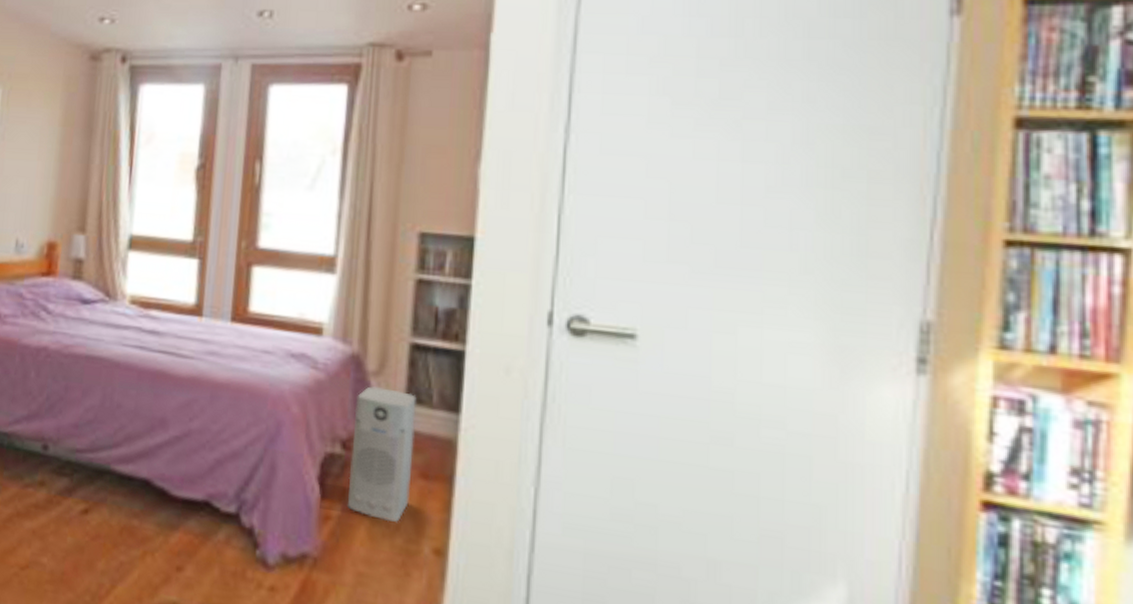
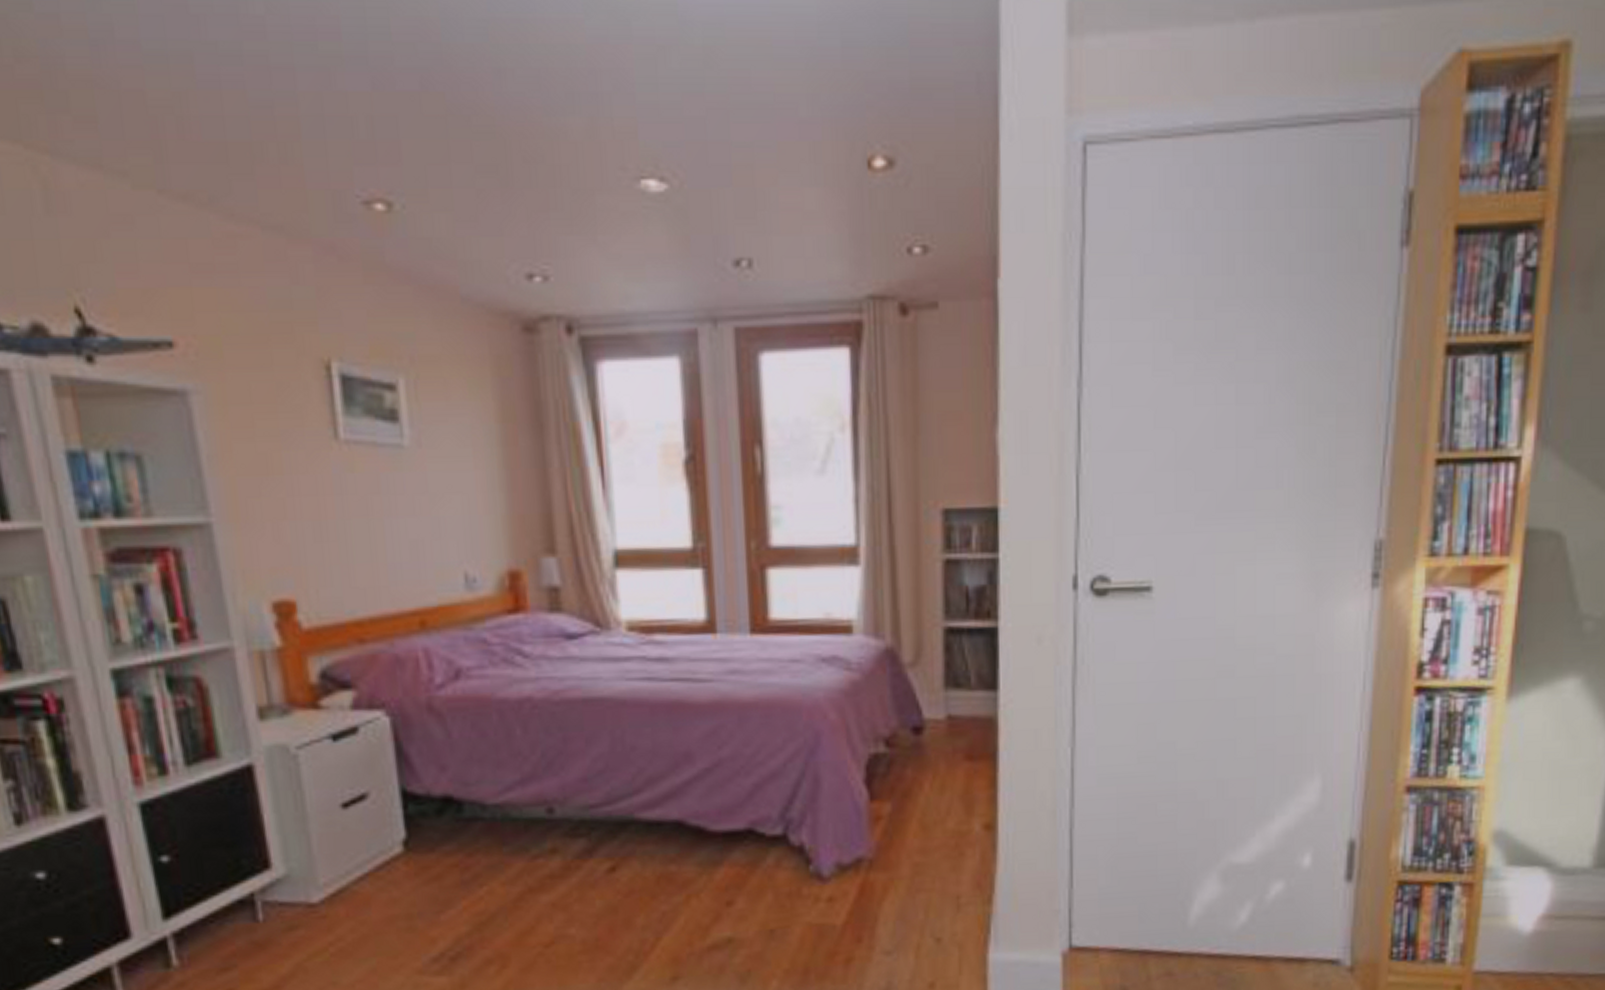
air purifier: present [346,386,417,524] -> none [894,677,957,809]

